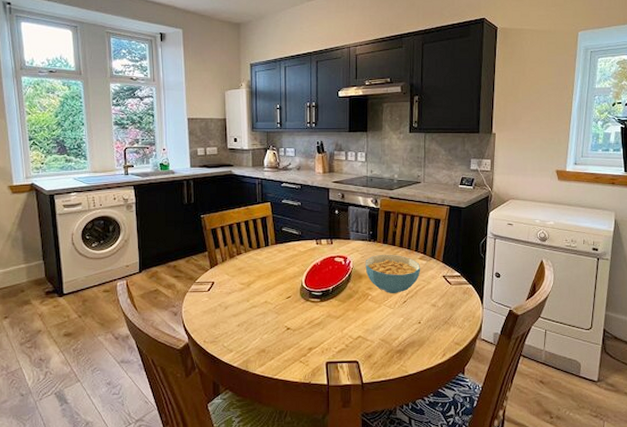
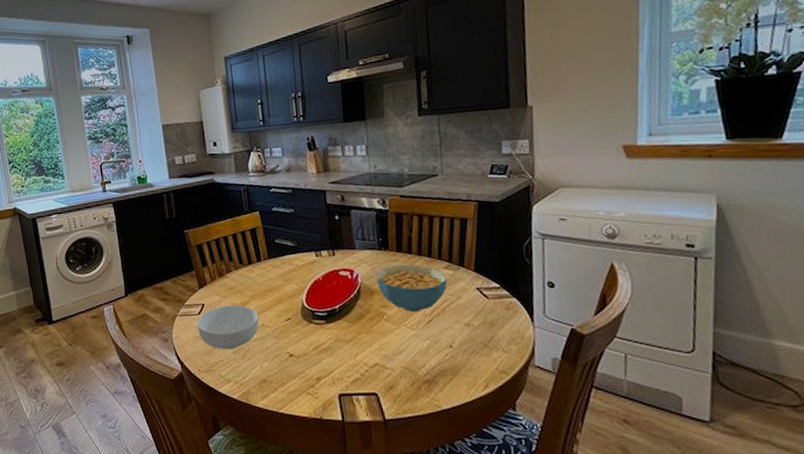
cereal bowl: none [206,284,263,324] -> present [197,305,259,350]

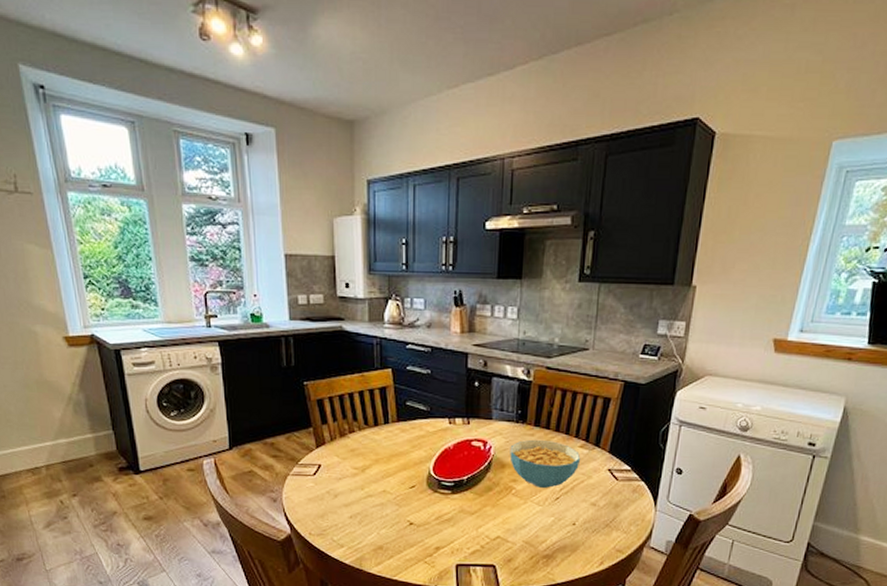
cereal bowl: present [197,305,259,350] -> none [312,468,381,515]

